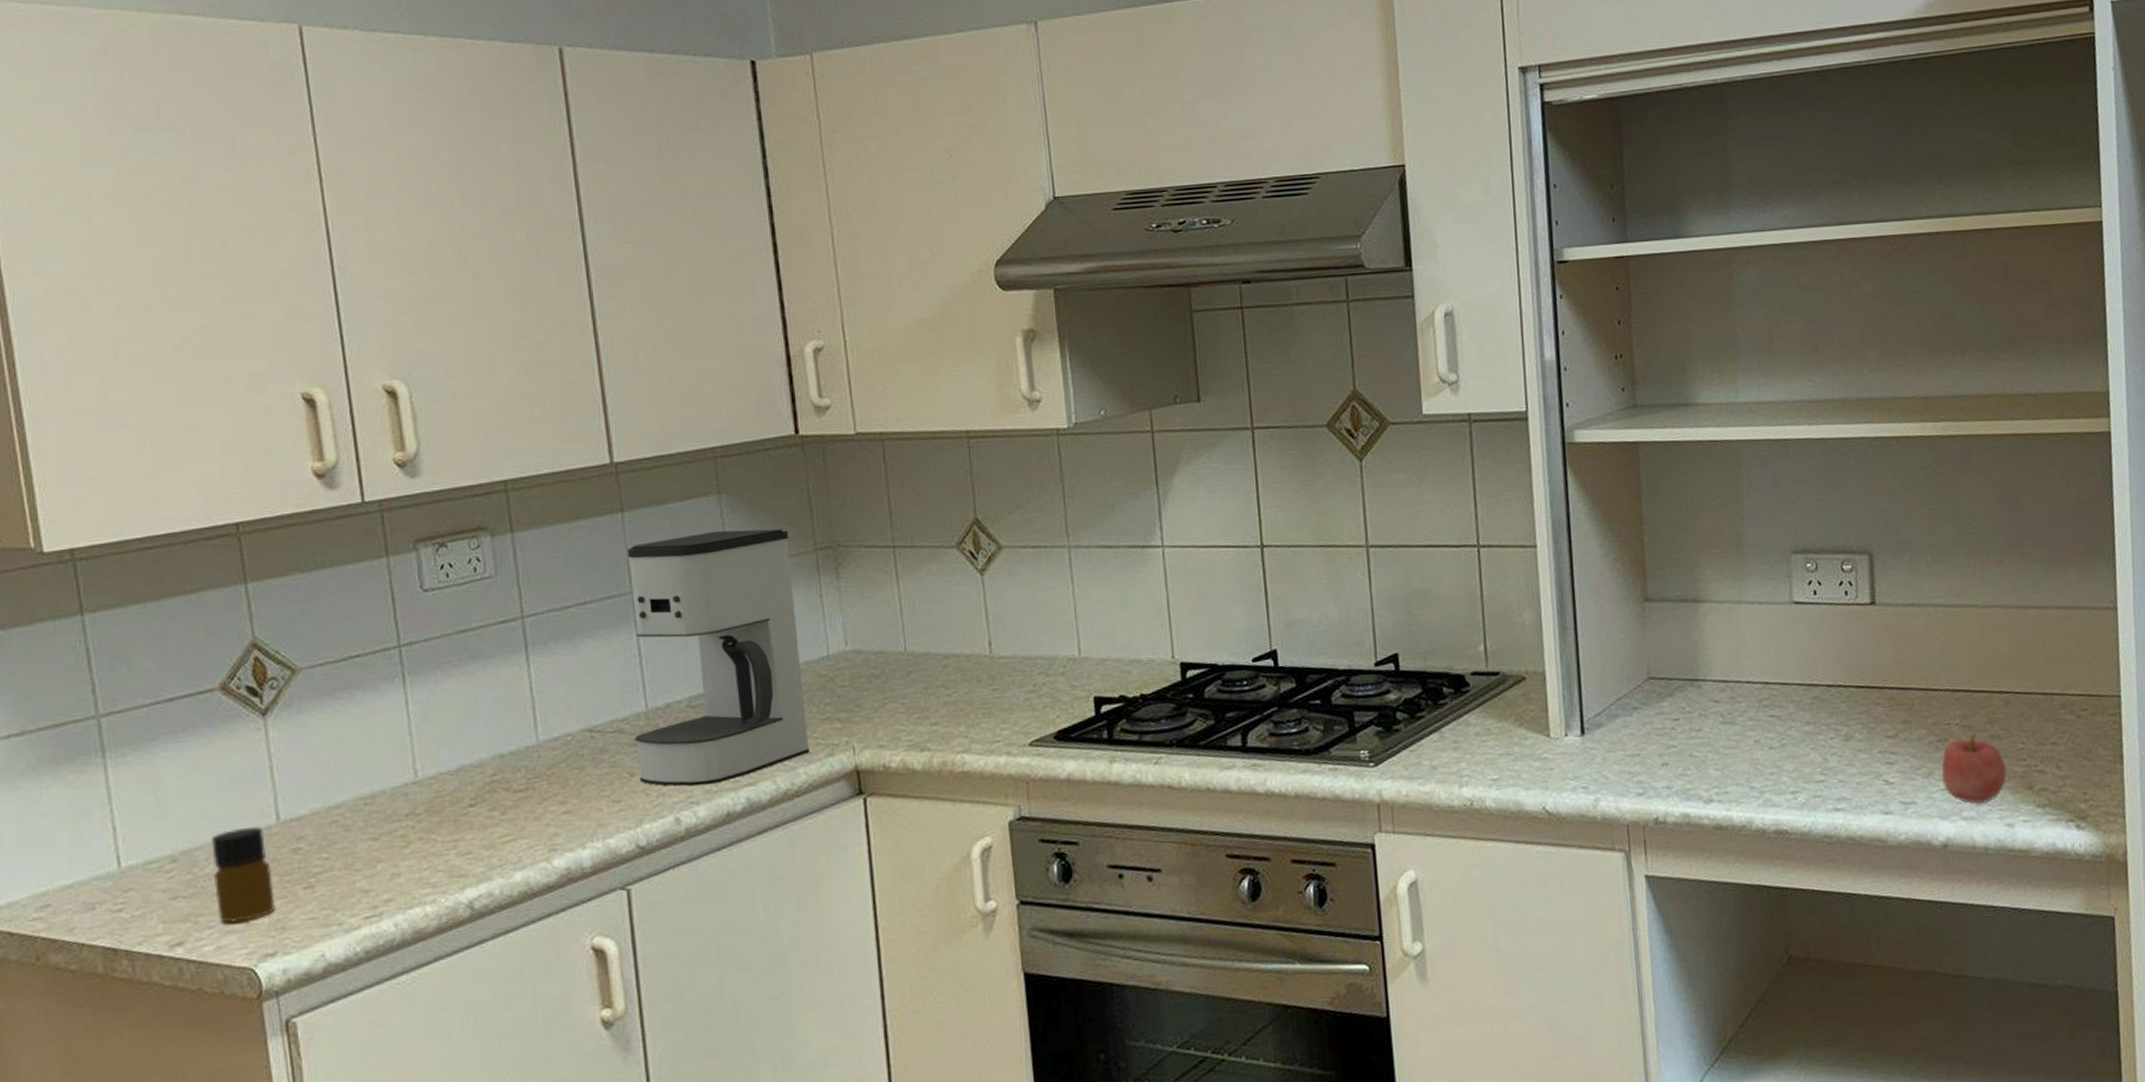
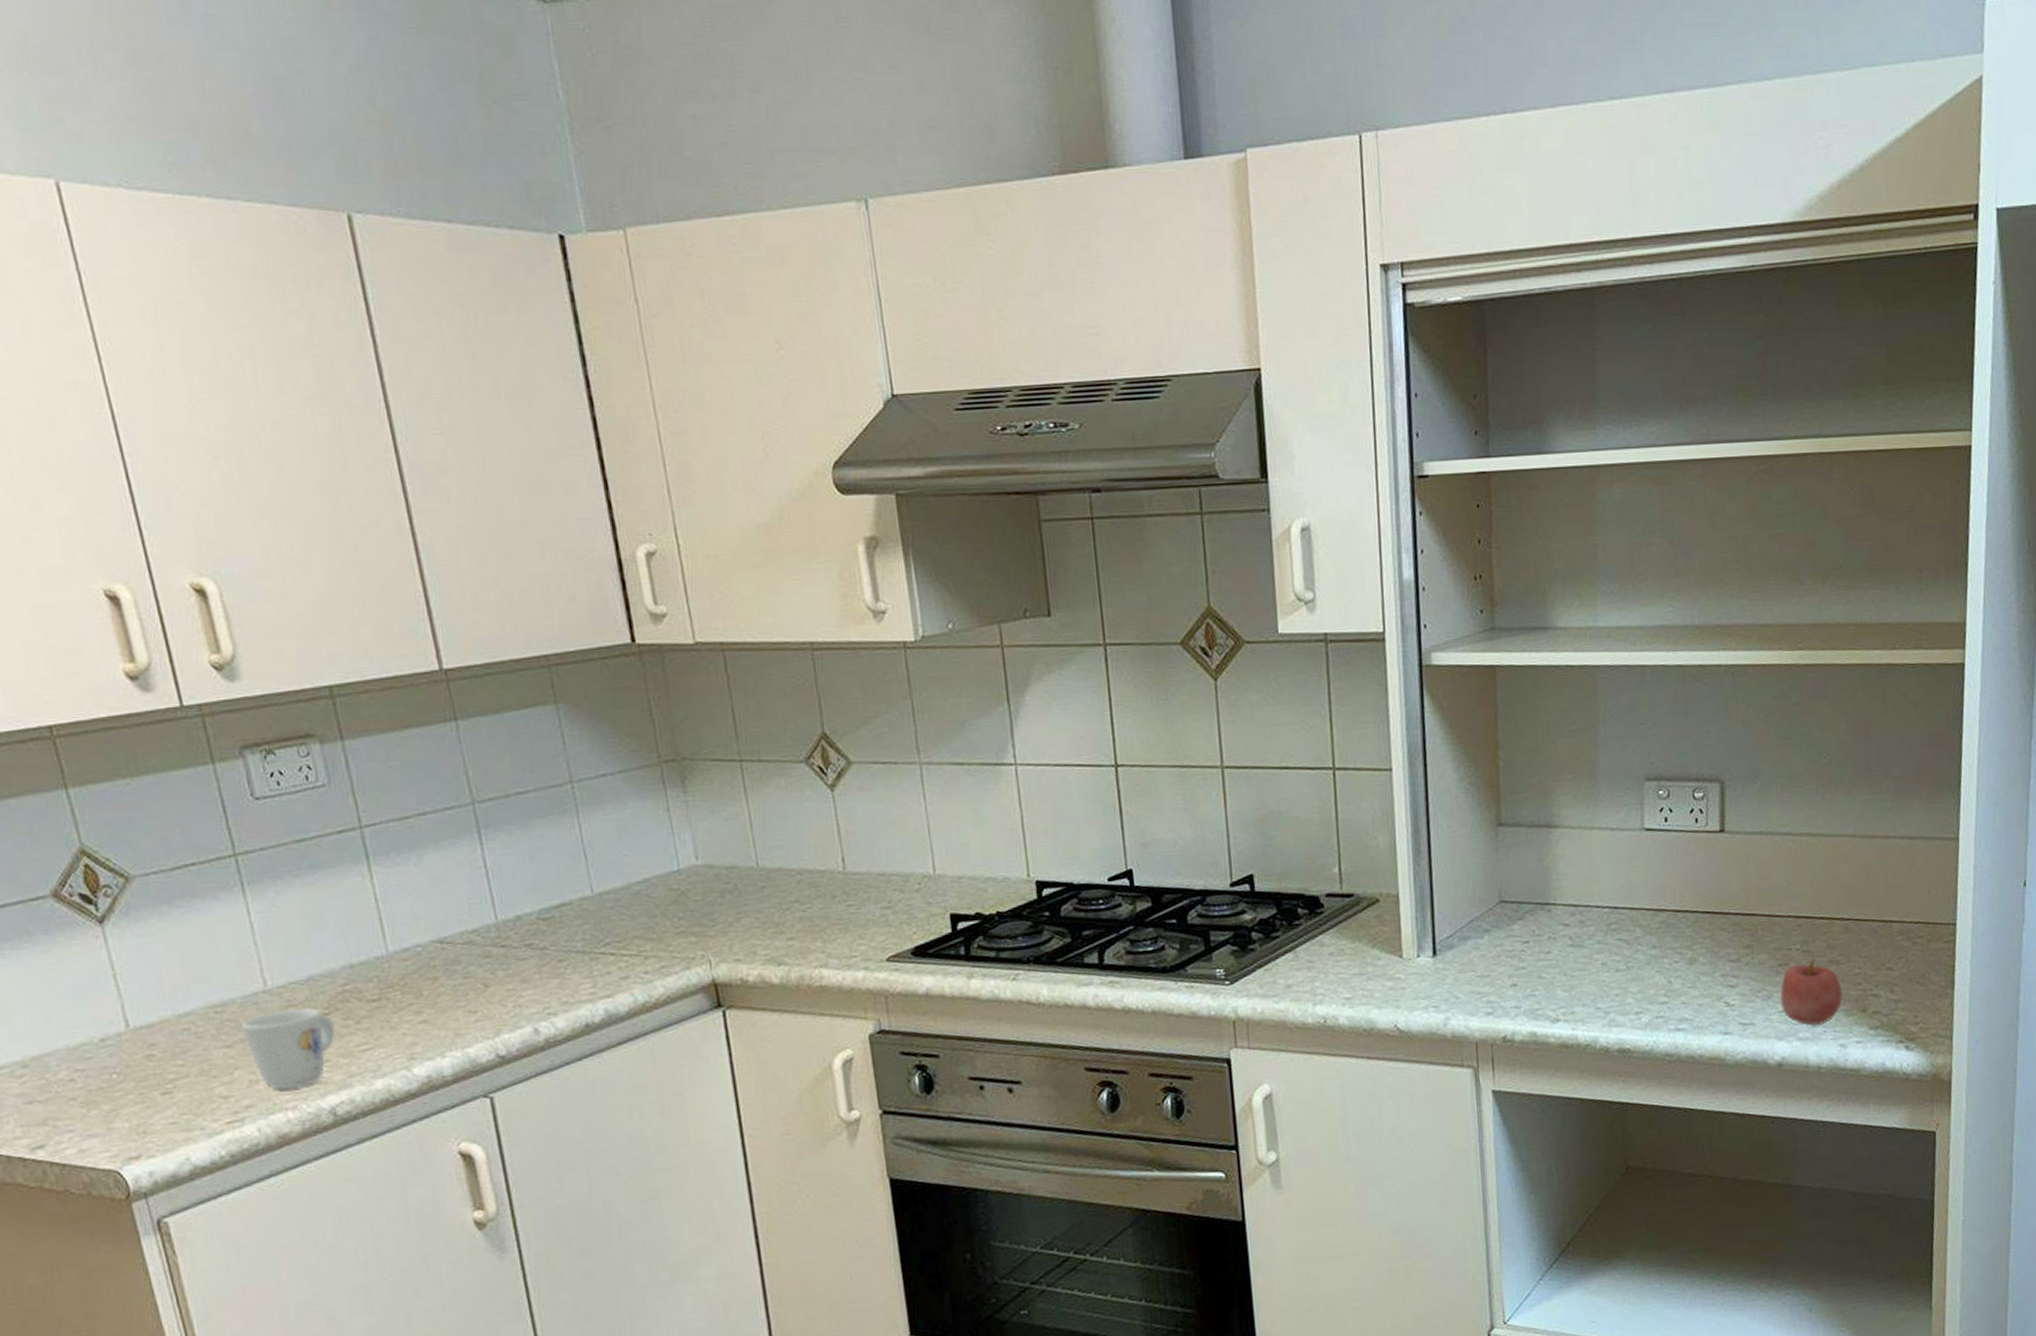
bottle: present [211,827,275,923] -> none [61,1034,135,1127]
mug: none [389,799,480,883] -> present [241,1008,335,1090]
coffee maker: present [627,529,810,787] -> none [464,740,666,998]

